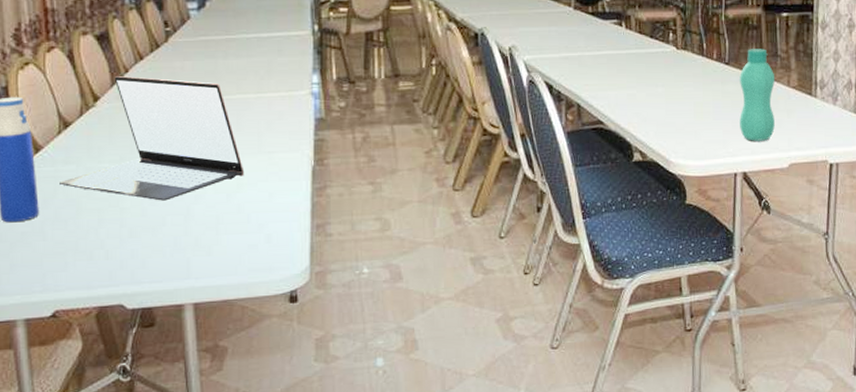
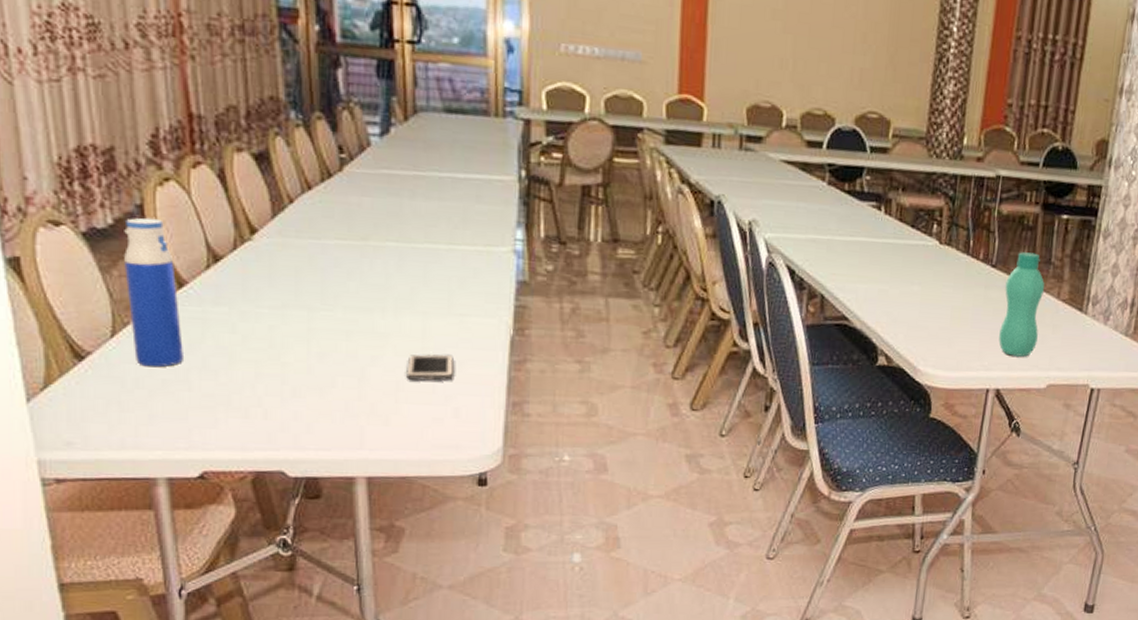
laptop: present [60,76,245,201] -> none [208,206,431,359]
cell phone: none [225,187,264,213] -> present [406,354,454,381]

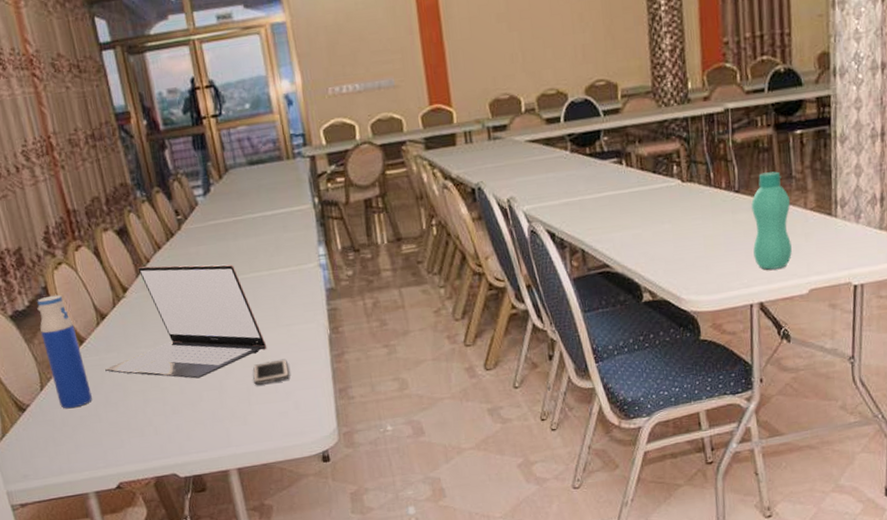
laptop: none [208,206,431,359] -> present [105,264,267,379]

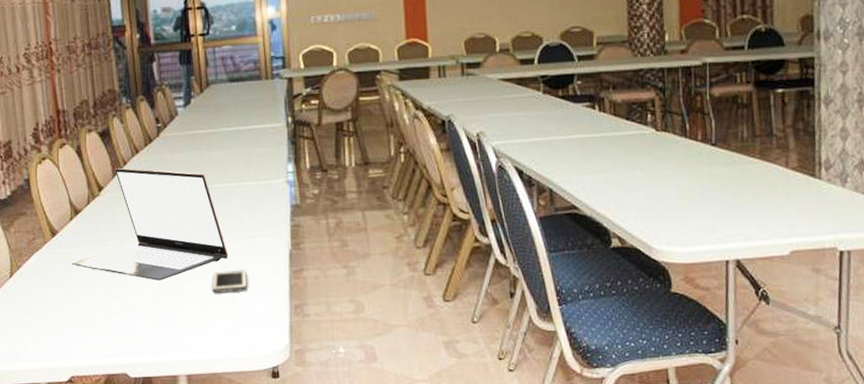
water bottle: present [37,294,92,409] -> none [17,187,56,298]
bottle: present [751,171,792,270] -> none [729,128,772,227]

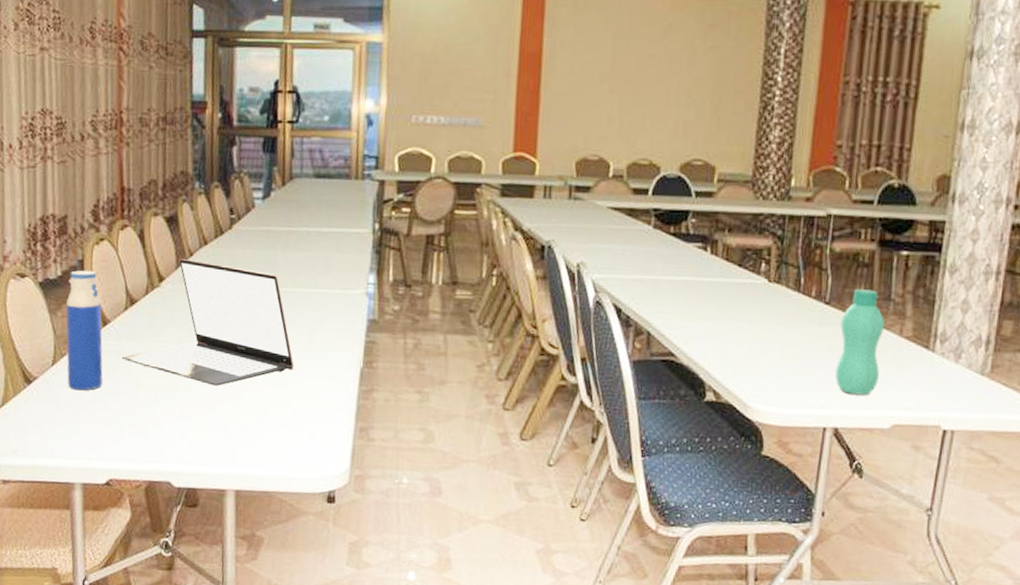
water bottle: none [17,187,56,298] -> present [66,270,103,391]
cell phone: present [212,270,247,293] -> none [272,383,312,407]
bottle: none [729,128,772,227] -> present [835,289,884,395]

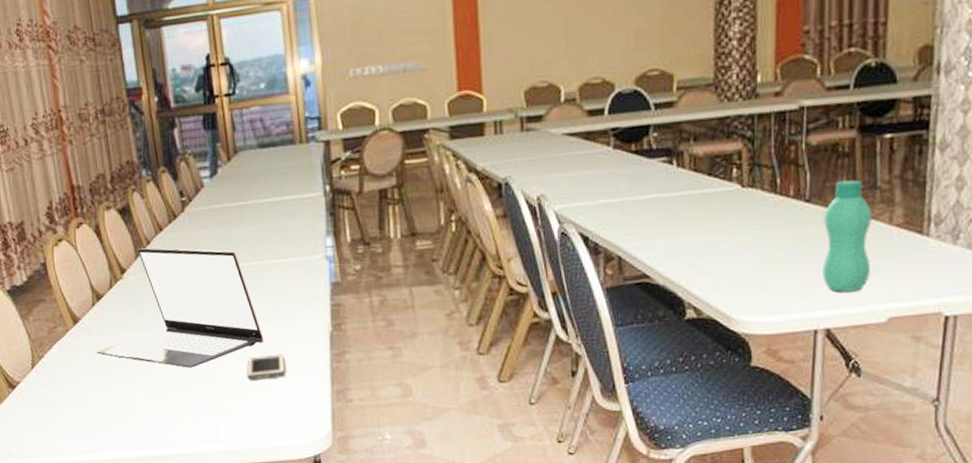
water bottle: present [66,270,103,391] -> none [35,272,82,389]
cell phone: none [272,383,312,407] -> present [247,354,285,379]

